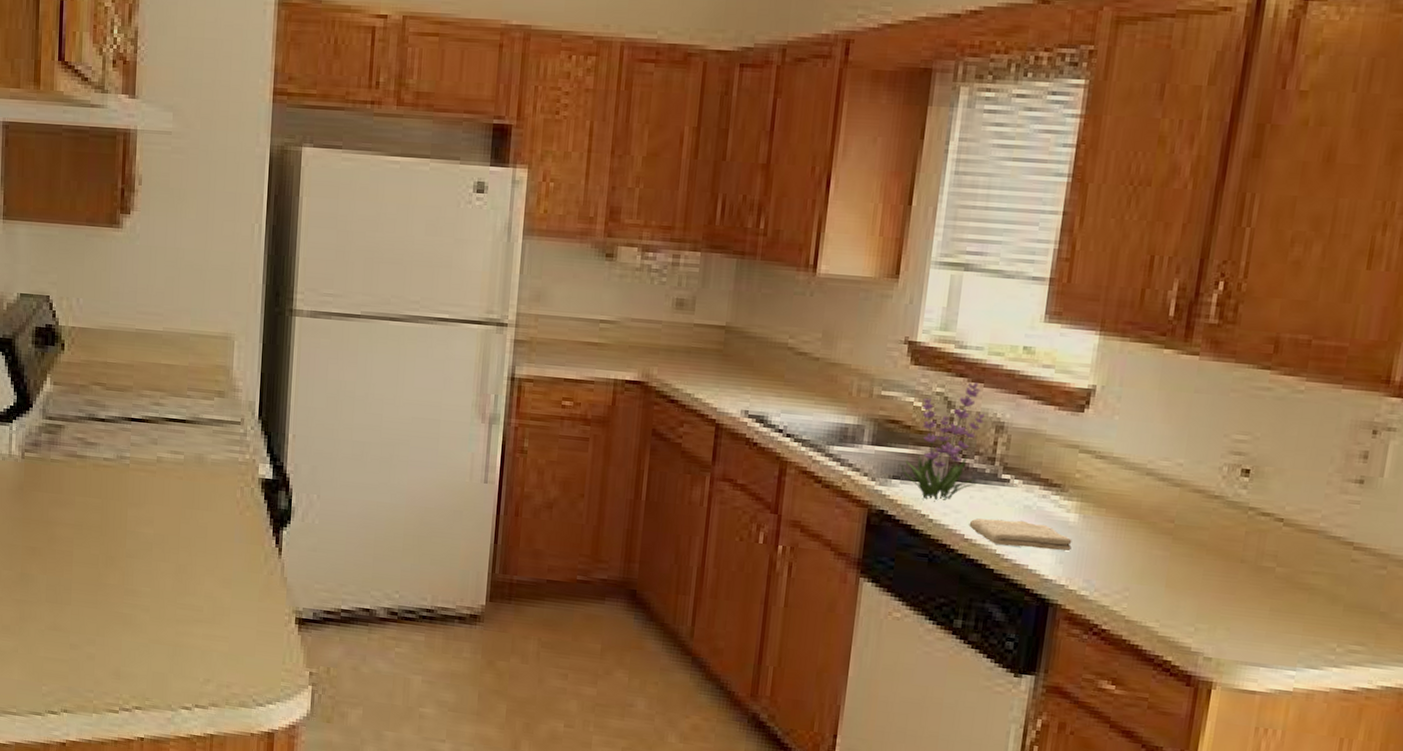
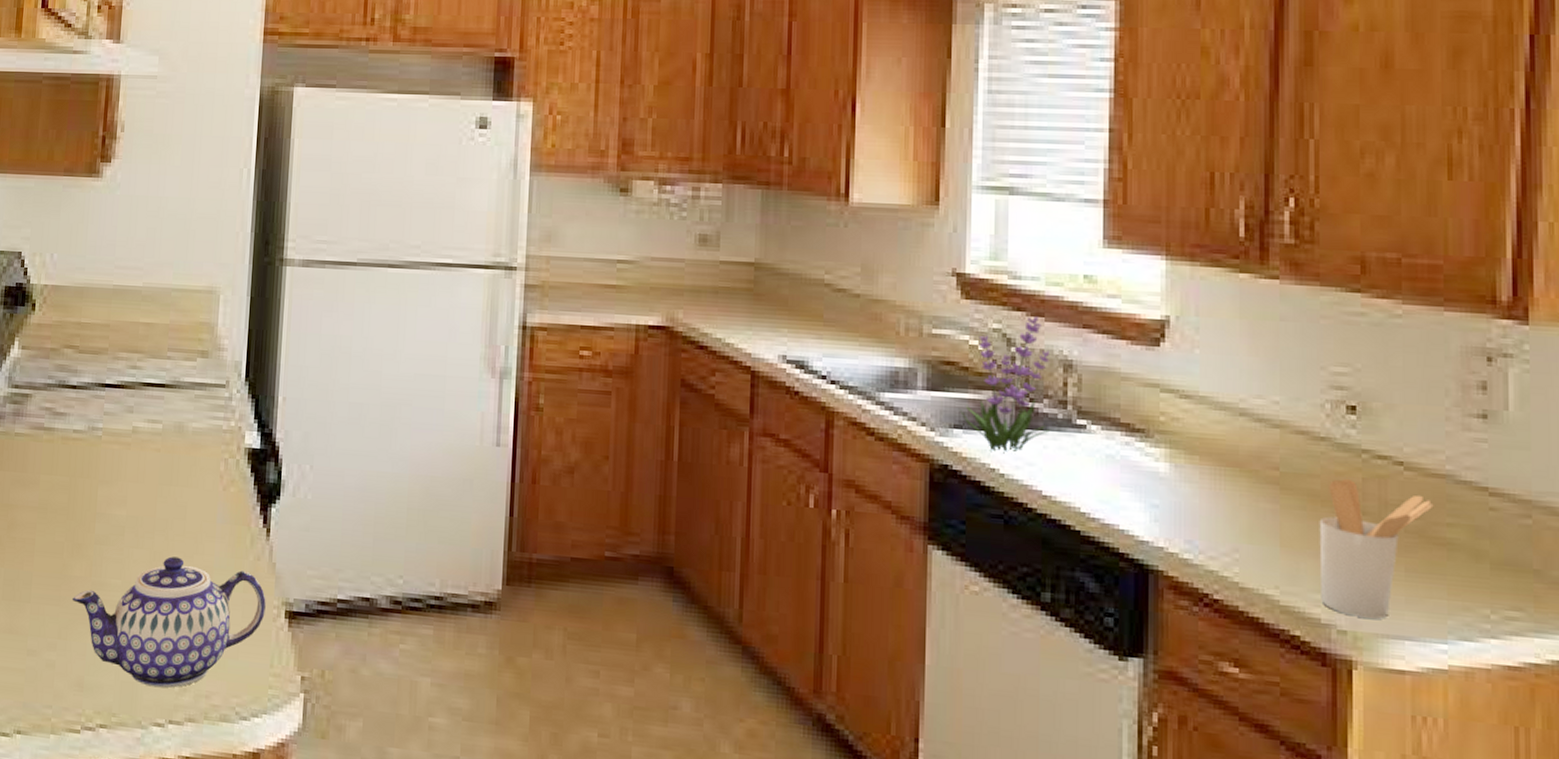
teapot: none [108,569,279,679] -> present [73,556,266,688]
washcloth: present [969,518,1072,552] -> none [1046,471,1166,508]
utensil holder: none [1194,531,1304,649] -> present [1319,478,1434,619]

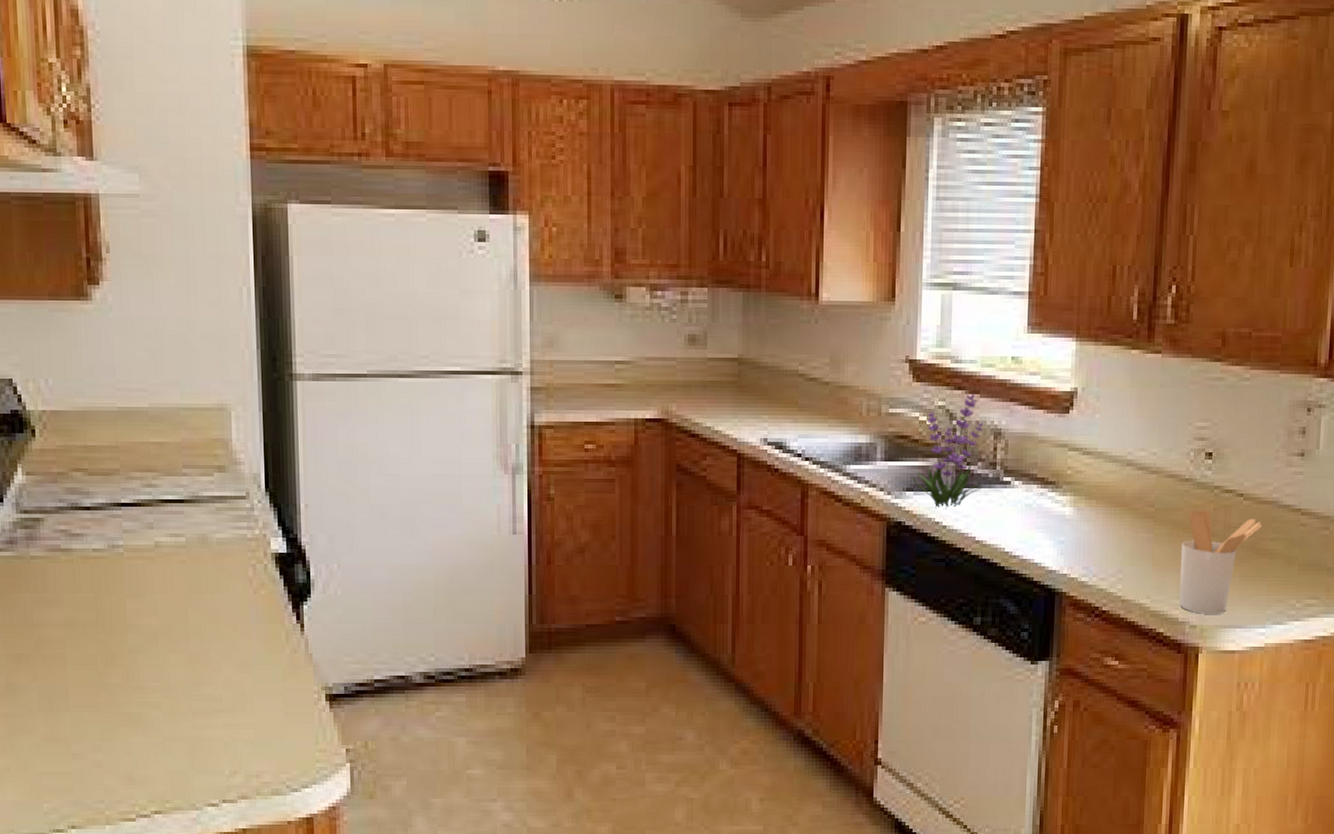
teapot: present [73,556,266,688] -> none [112,657,306,773]

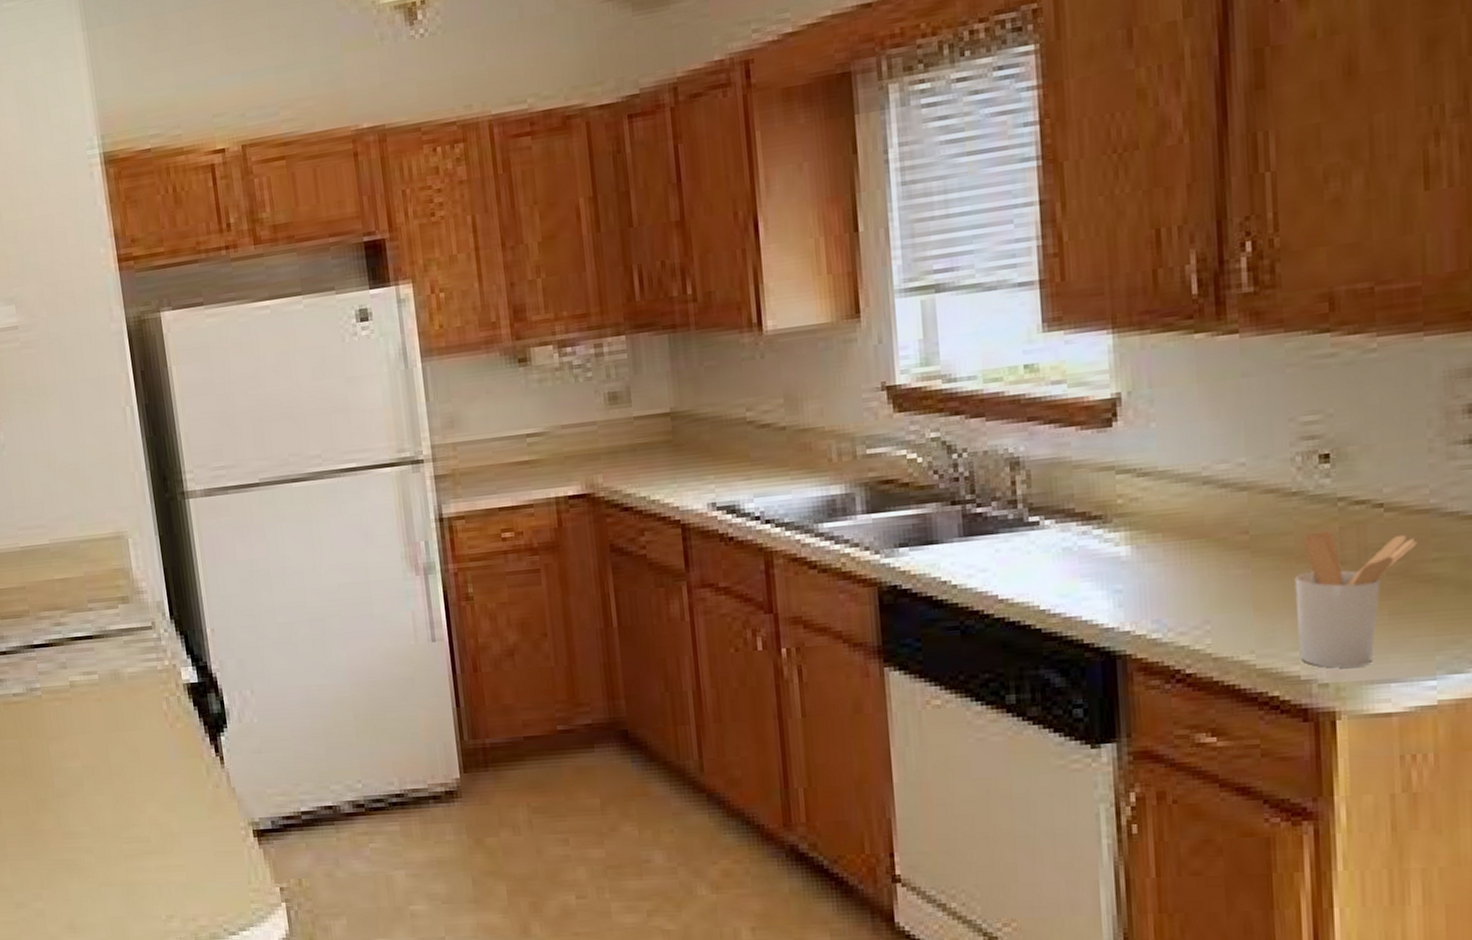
plant: present [910,394,984,508] -> none [902,418,1002,564]

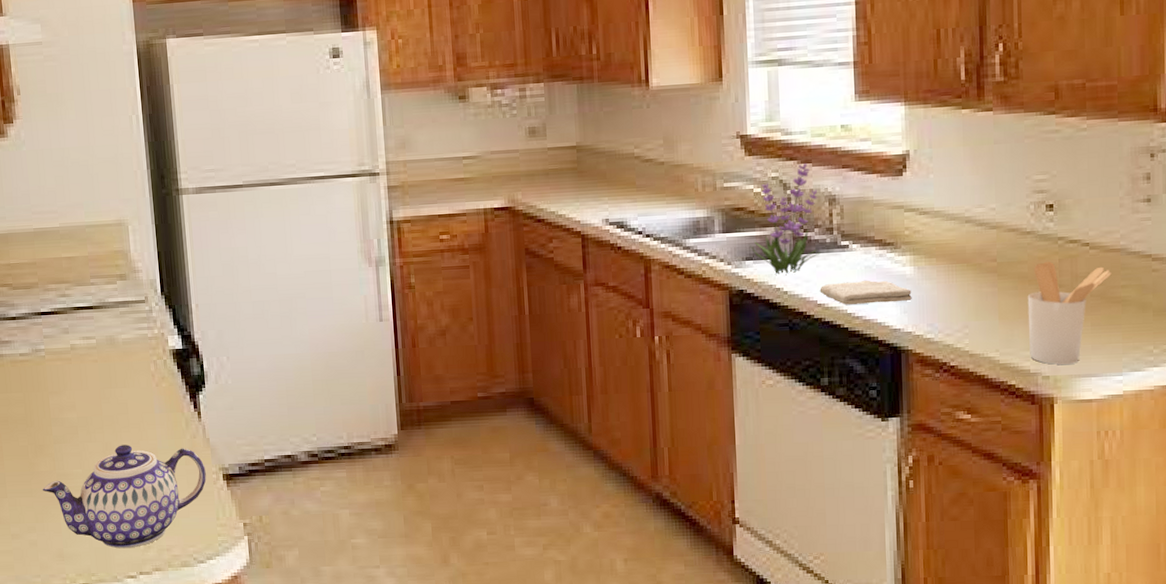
teapot: none [47,797,234,919] -> present [43,444,207,549]
plant: none [902,418,1002,564] -> present [749,164,822,275]
washcloth: none [1000,565,1130,599] -> present [819,280,912,305]

